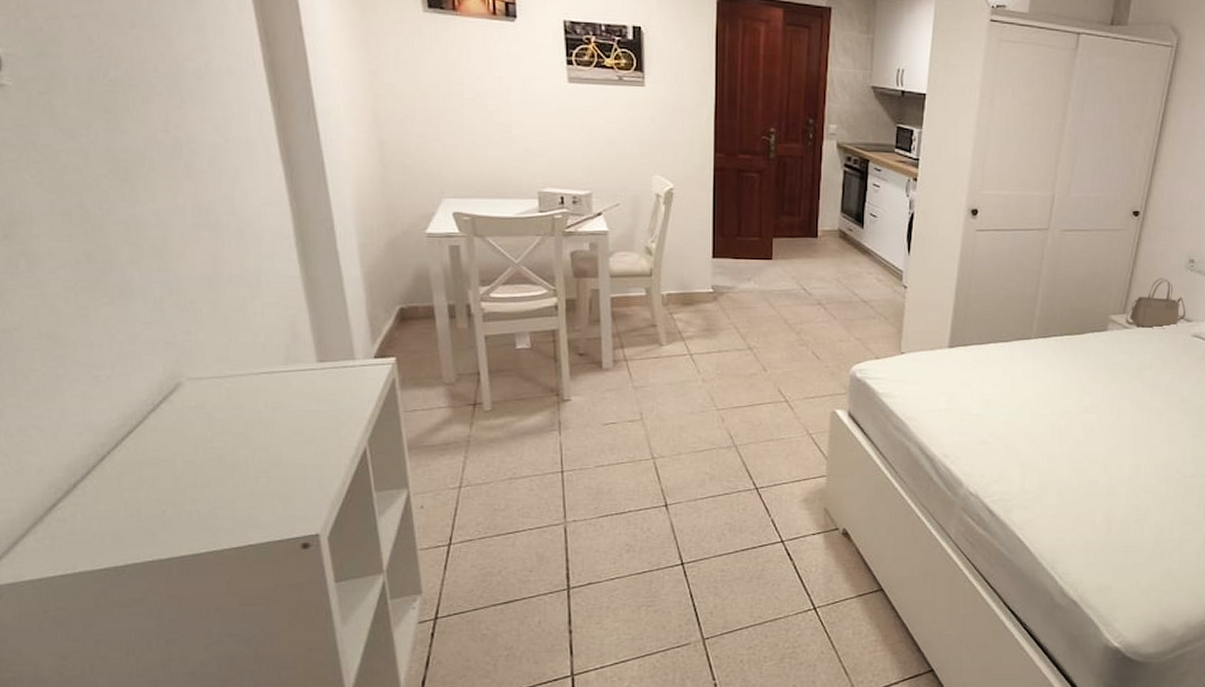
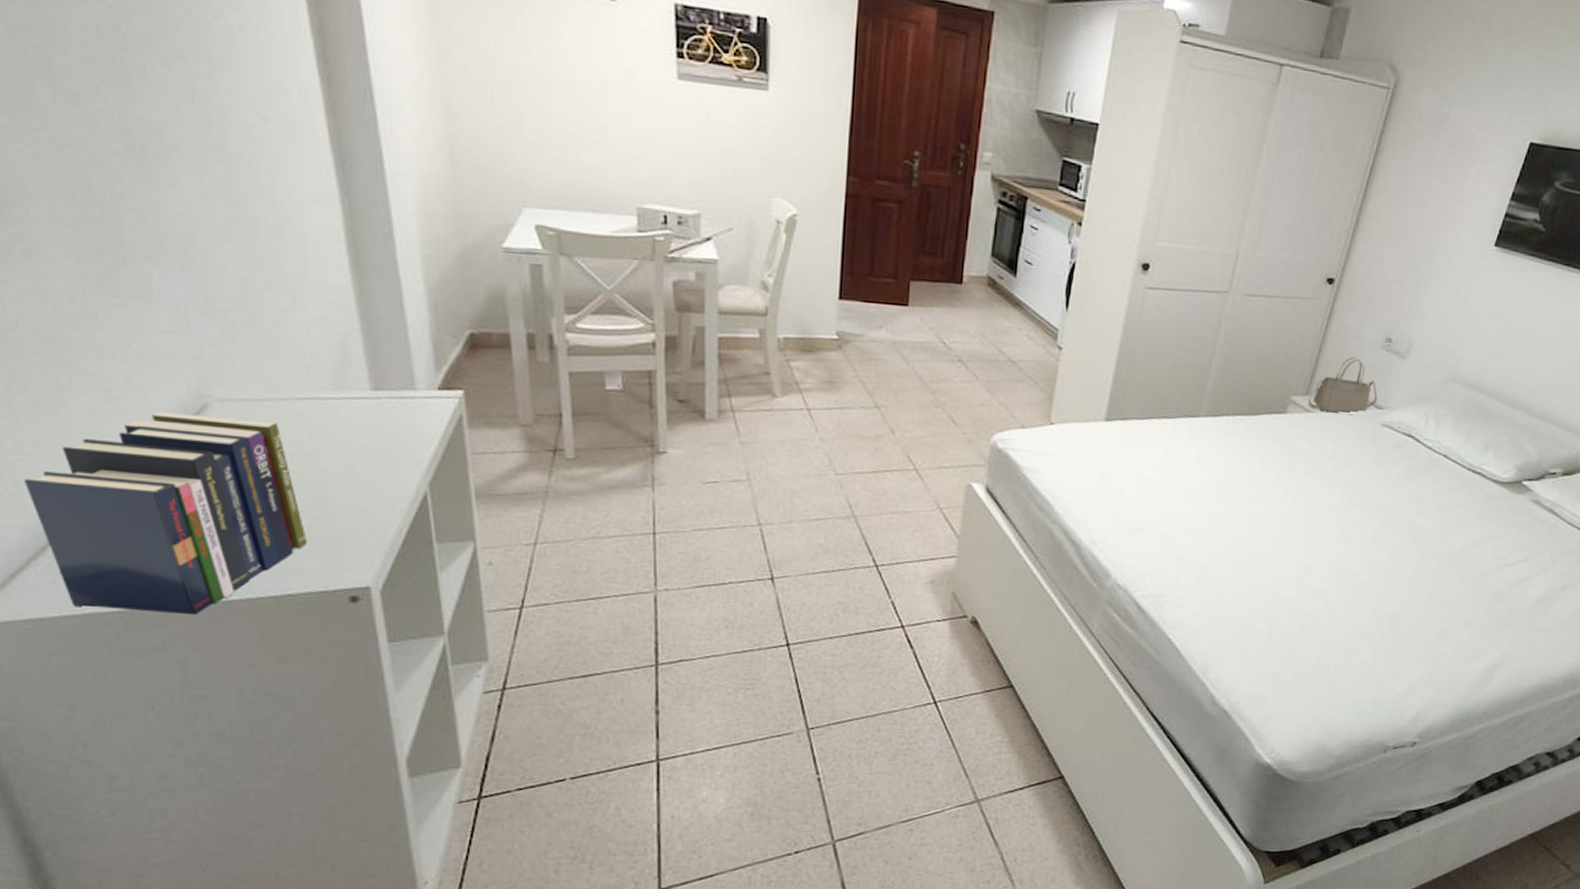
books: none [26,391,265,569] -> present [24,410,307,616]

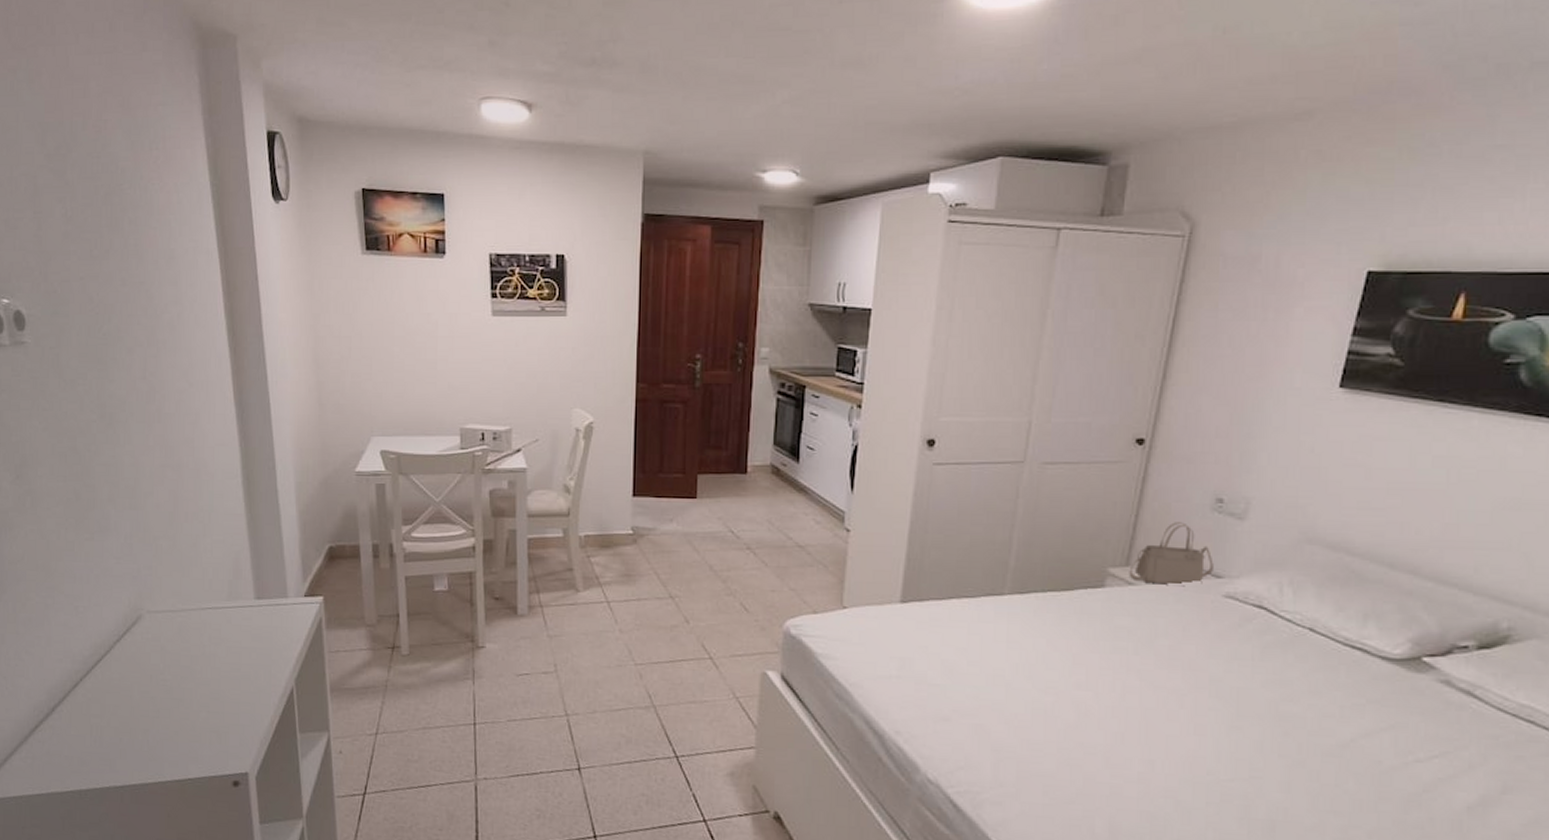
books: present [24,410,307,616] -> none [19,622,204,796]

